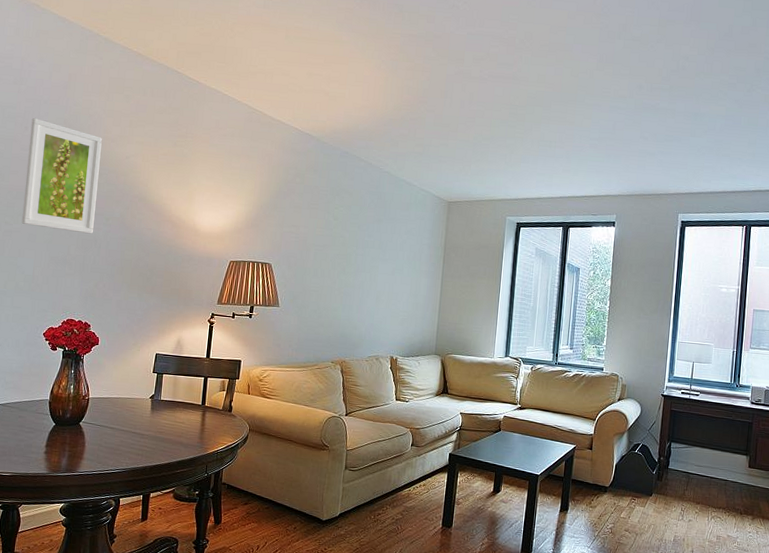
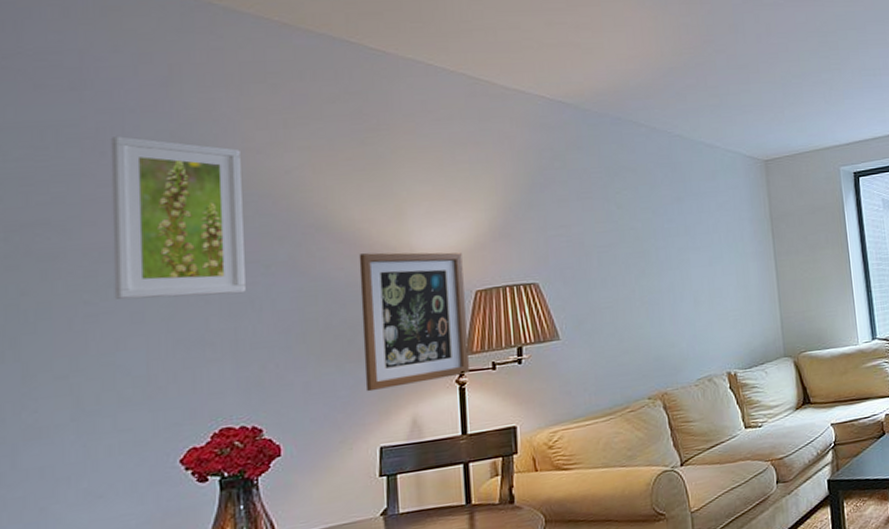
wall art: none [153,221,225,317] -> present [359,252,469,392]

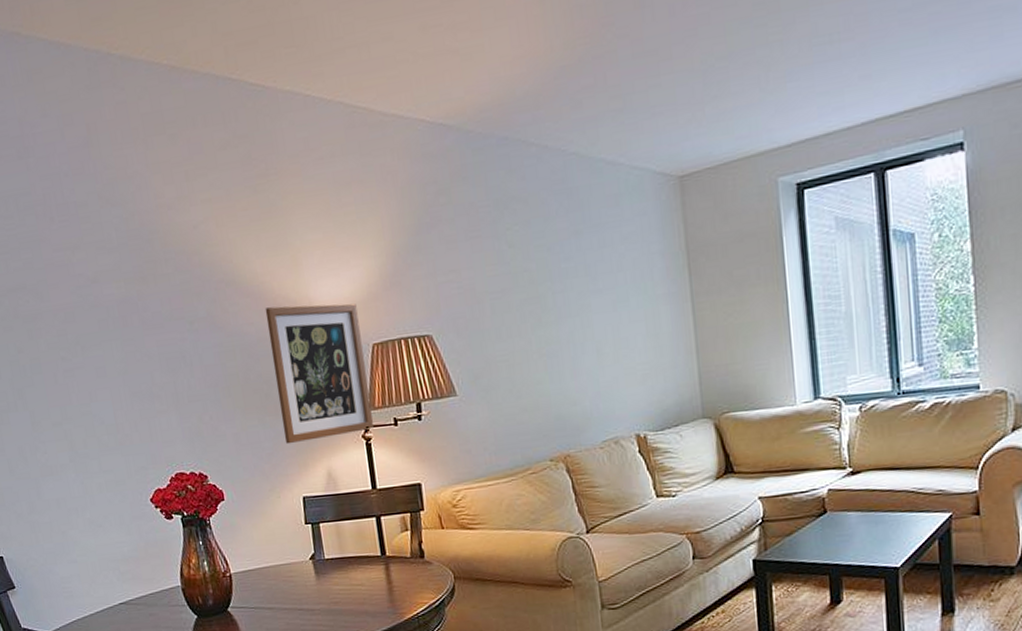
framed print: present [110,136,246,300] -> none [55,201,177,356]

